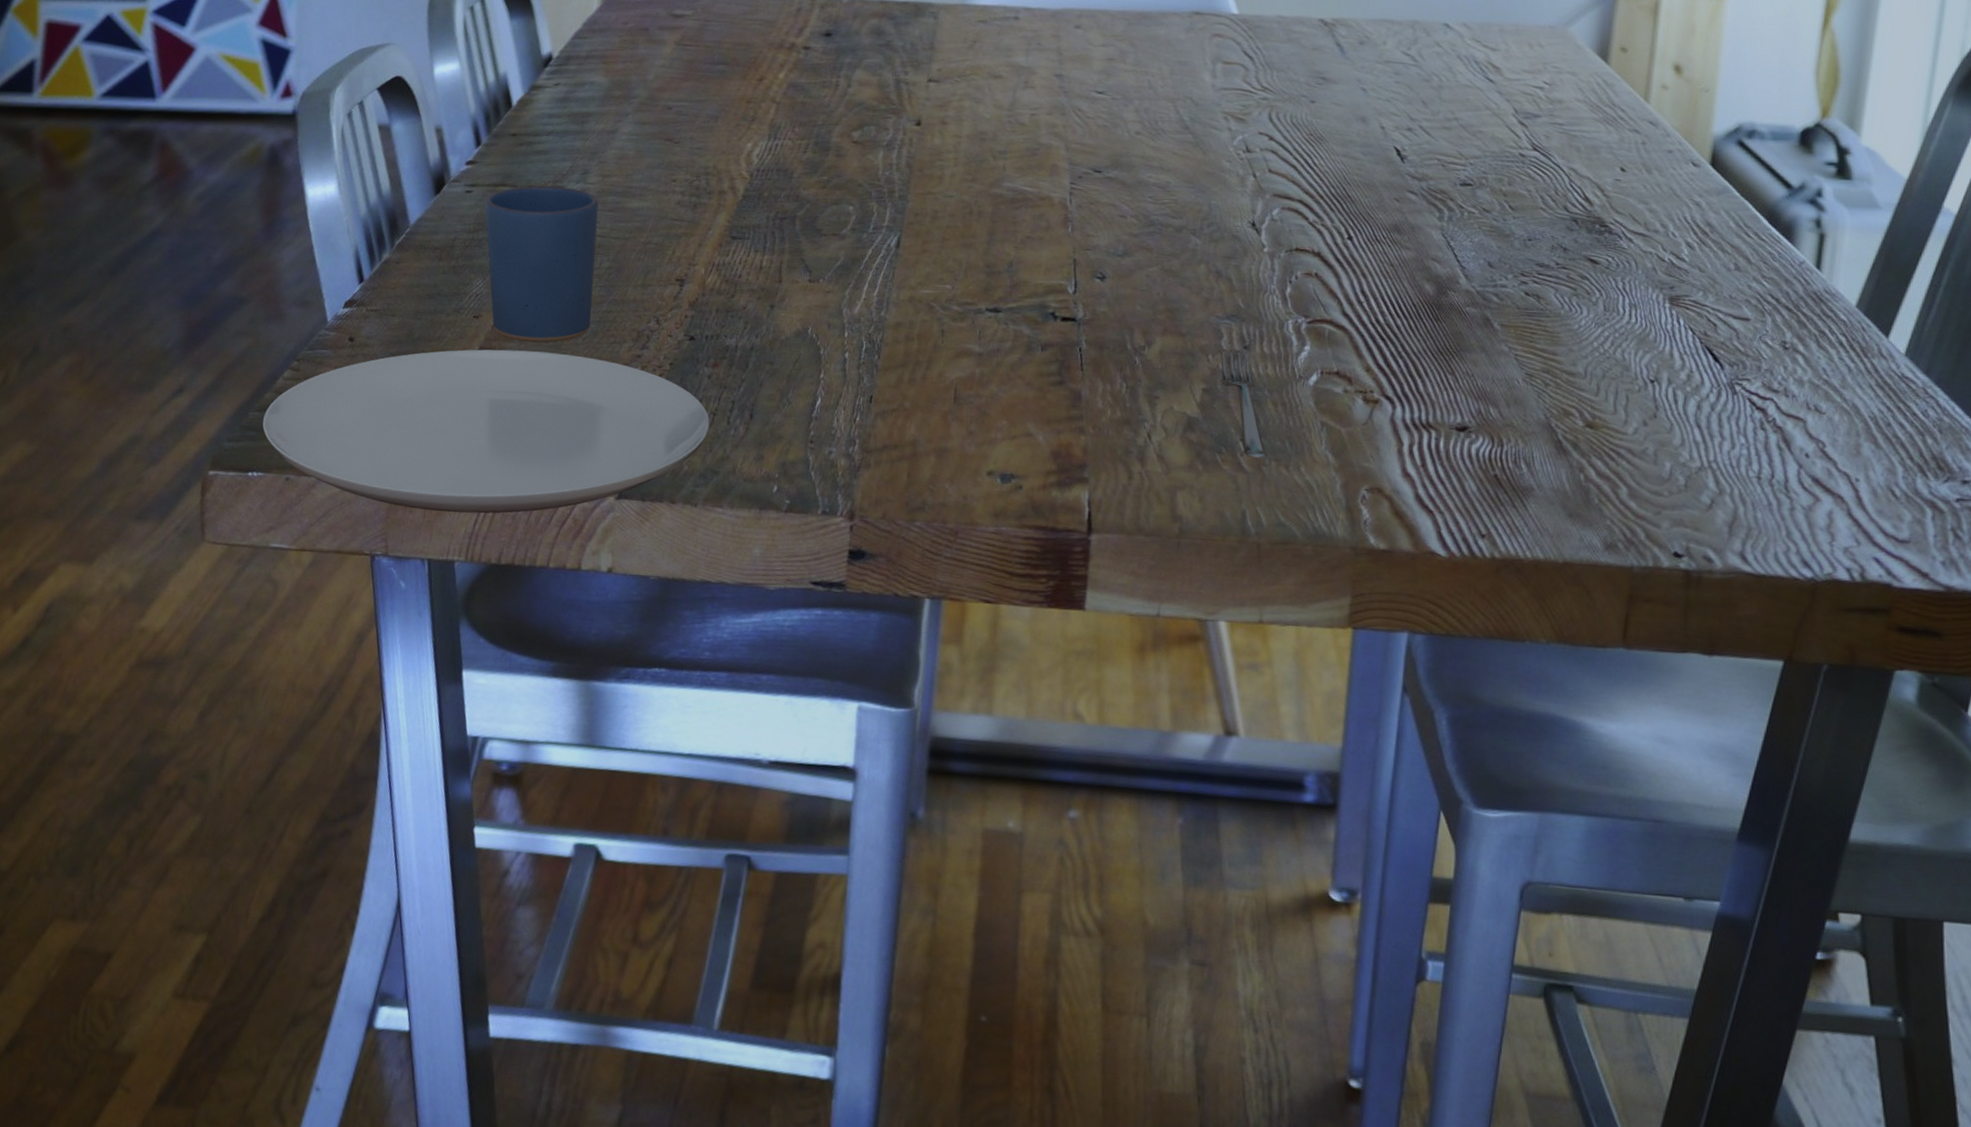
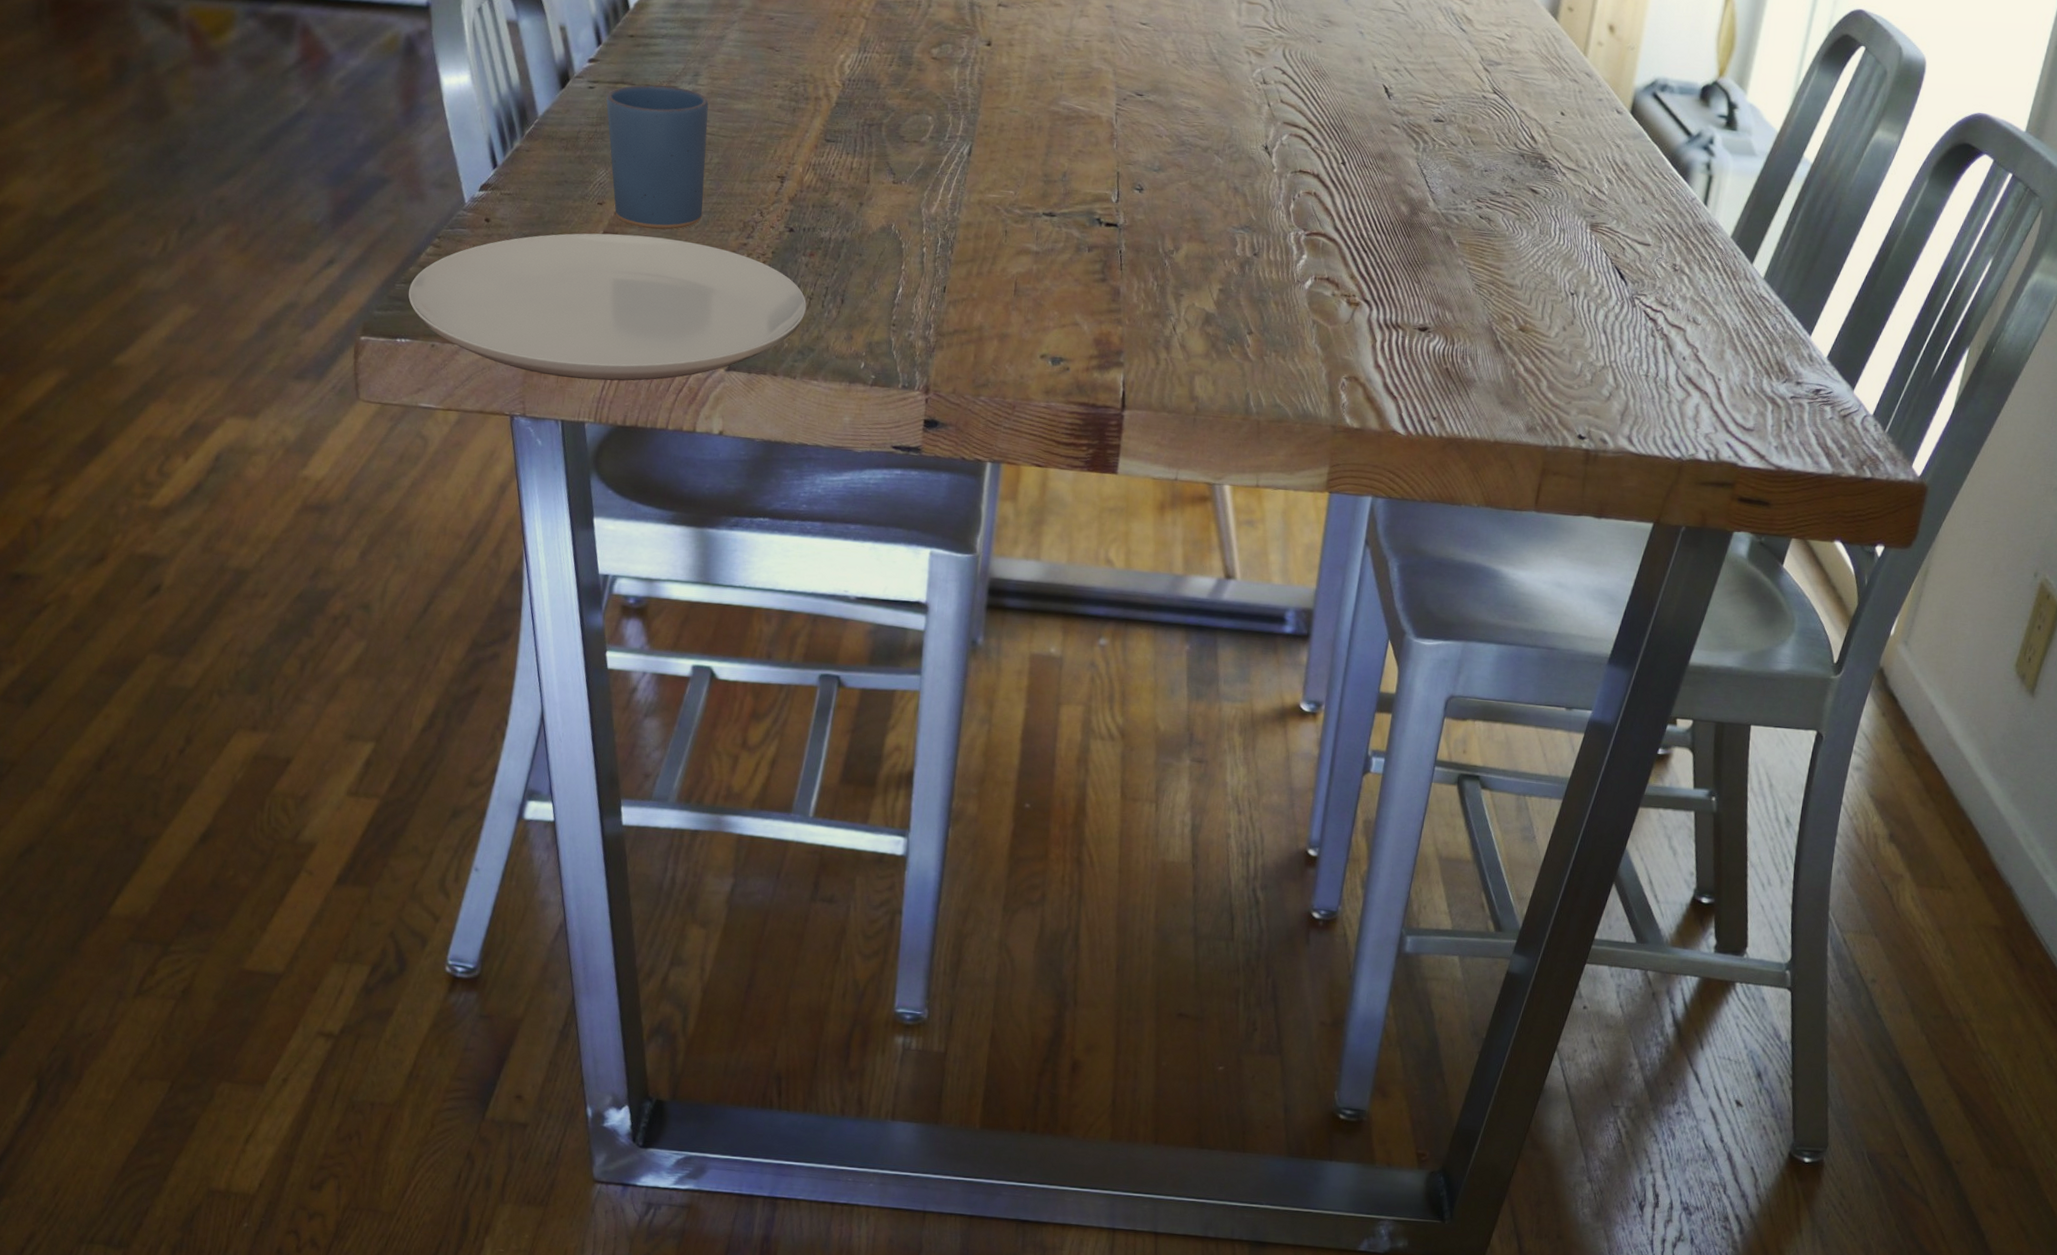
fork: present [1221,350,1268,459] -> none [1234,256,1269,350]

